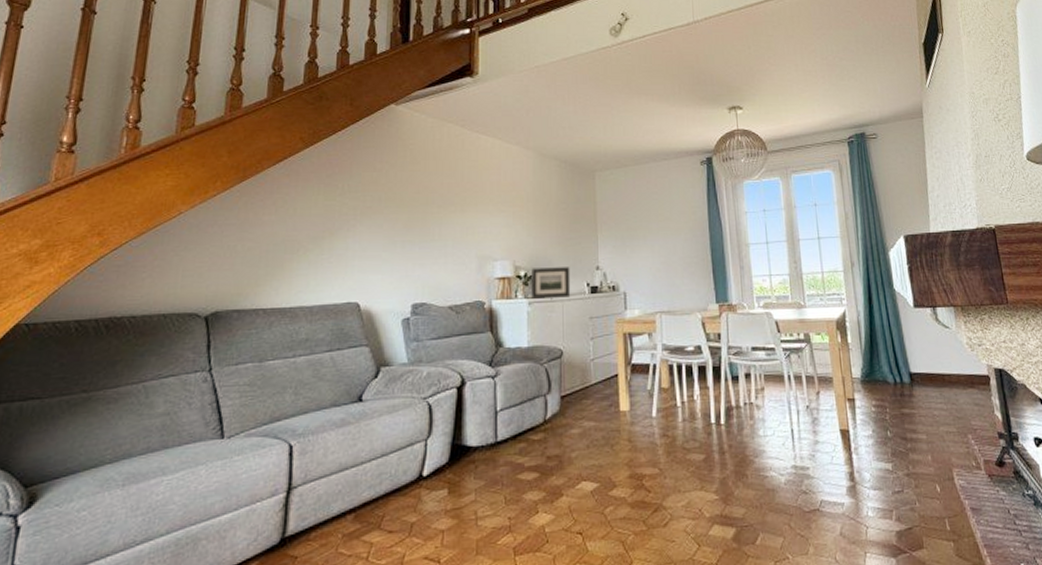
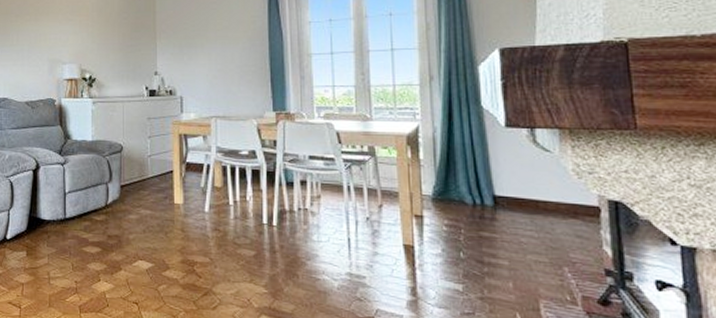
picture frame: present [531,267,571,300] -> none [95,71,131,100]

